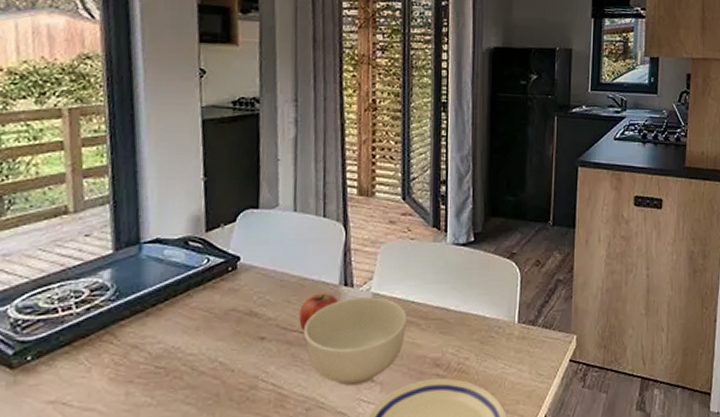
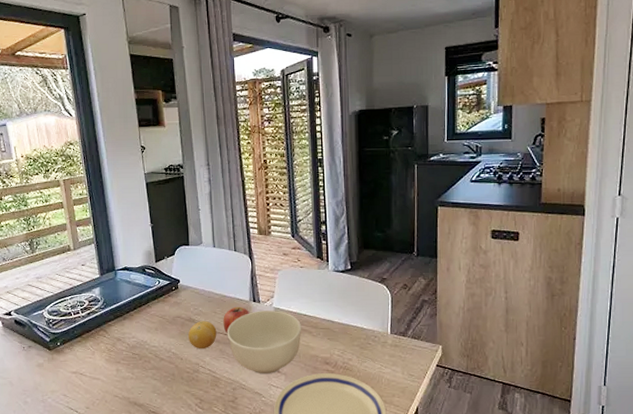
fruit: none [246,314,289,354] -> present [188,321,217,348]

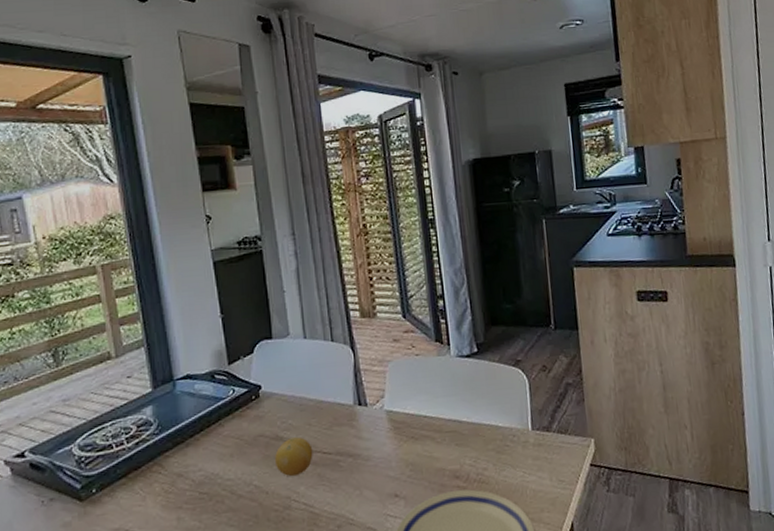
fruit: present [223,306,250,334] -> none [320,413,356,452]
bowl: present [227,310,302,374] -> none [326,414,423,502]

